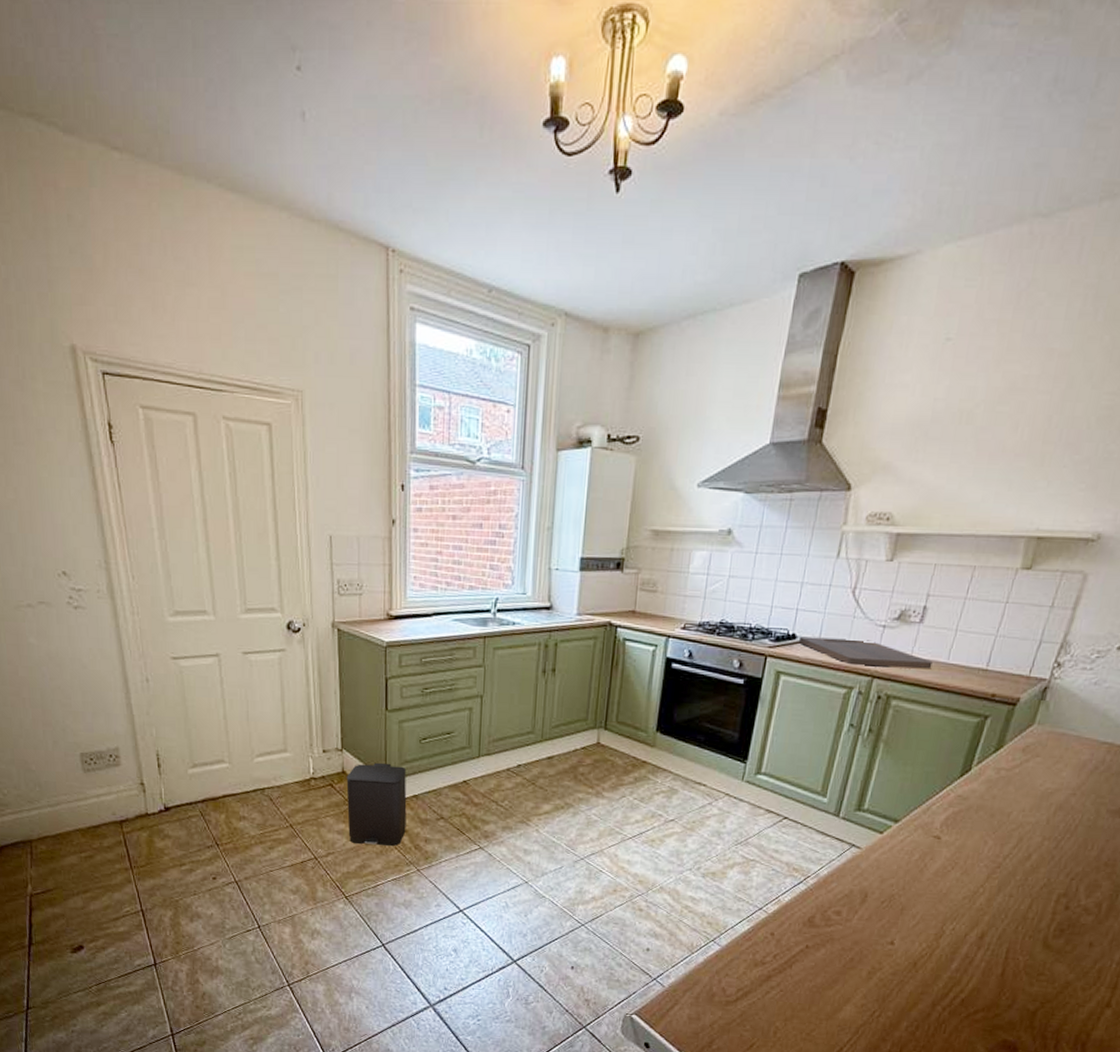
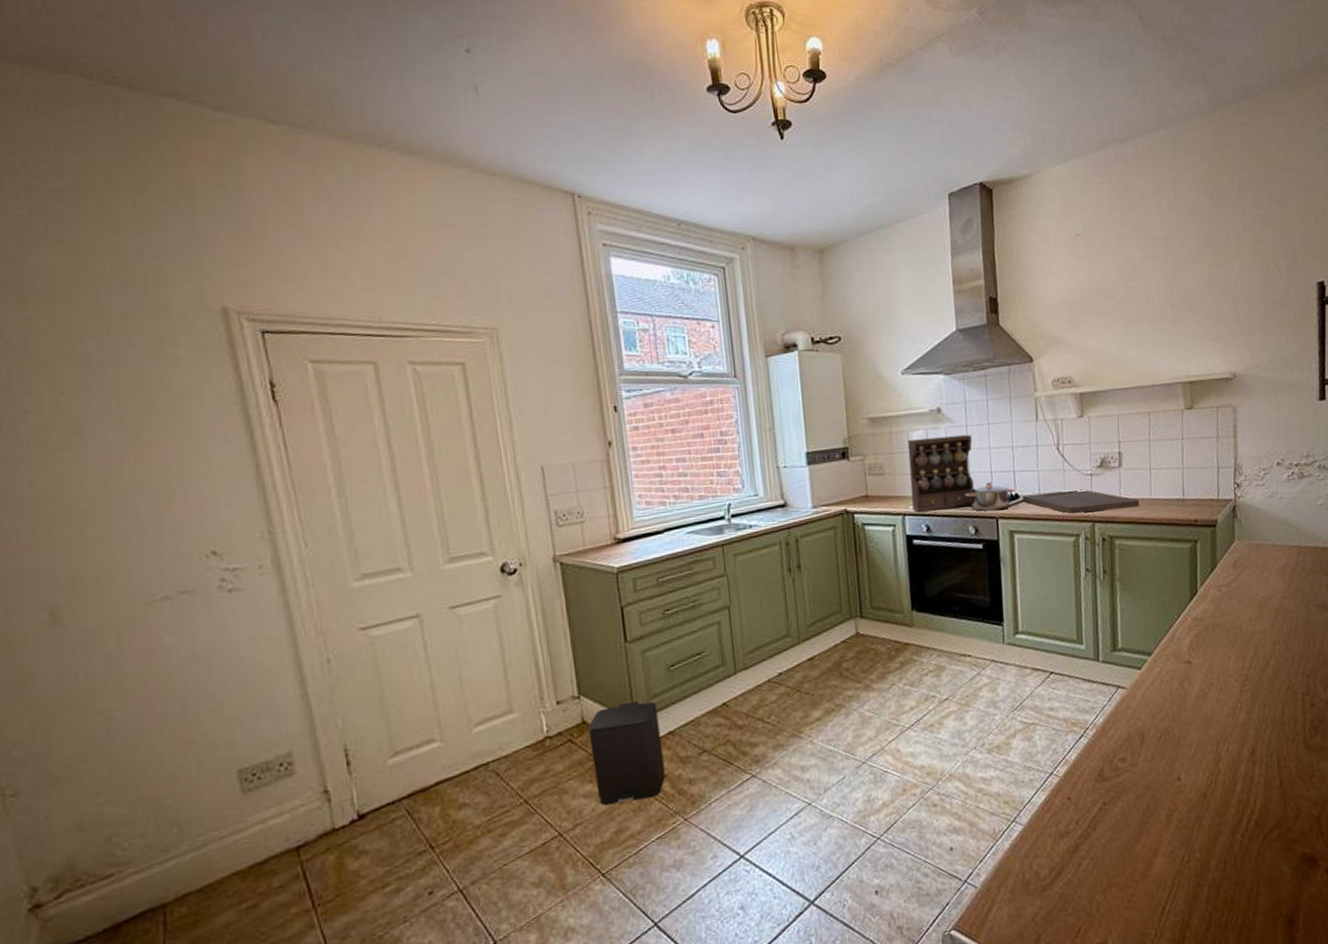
spice rack: none [679,560,760,639] -> present [907,434,974,512]
cooking pot: none [736,617,794,648] -> present [964,482,1015,512]

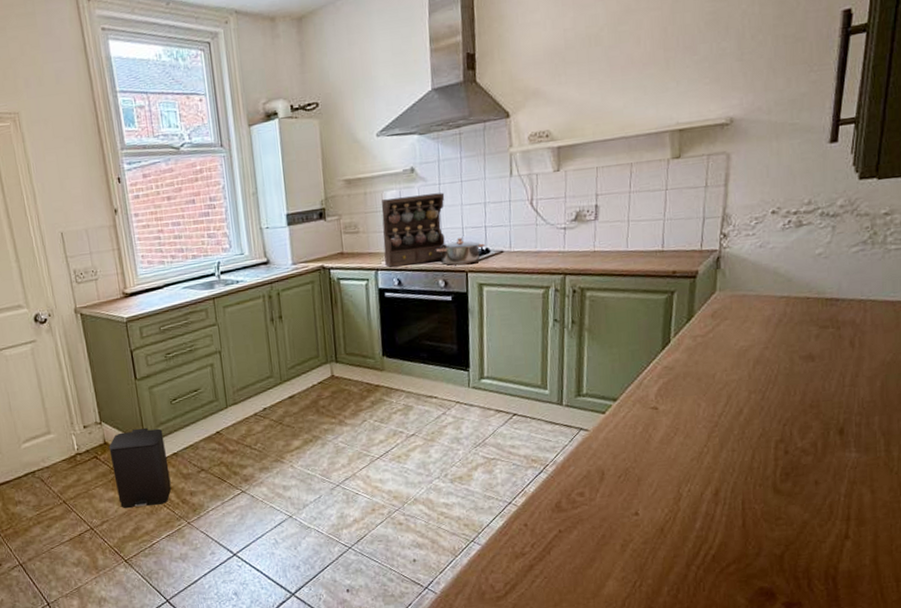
cutting board: present [1022,489,1140,515] -> none [492,242,614,268]

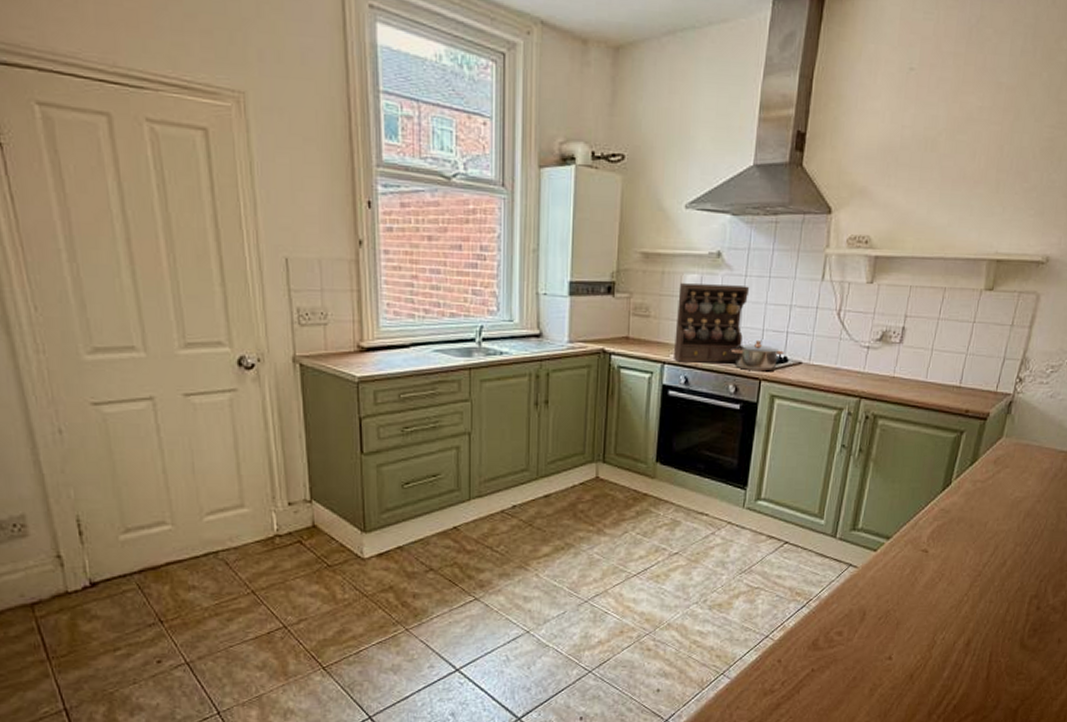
pedal bin: present [109,427,172,508] -> none [318,512,391,607]

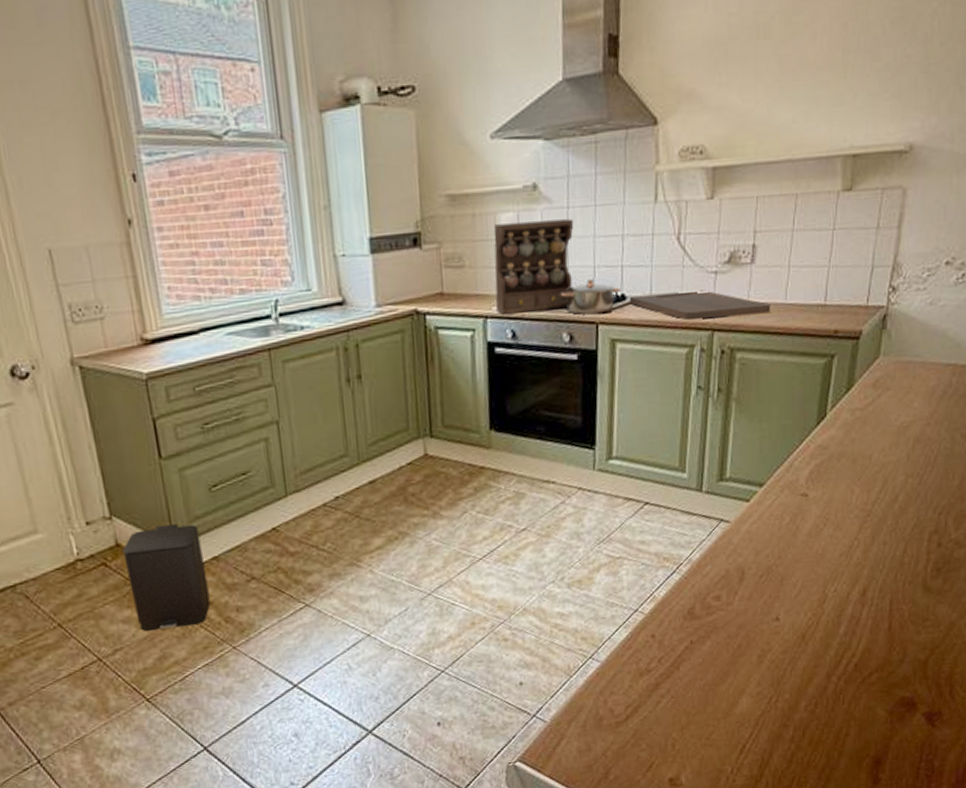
pedal bin: none [318,512,391,607] -> present [122,523,211,631]
cutting board: none [790,359,913,388] -> present [629,290,771,321]

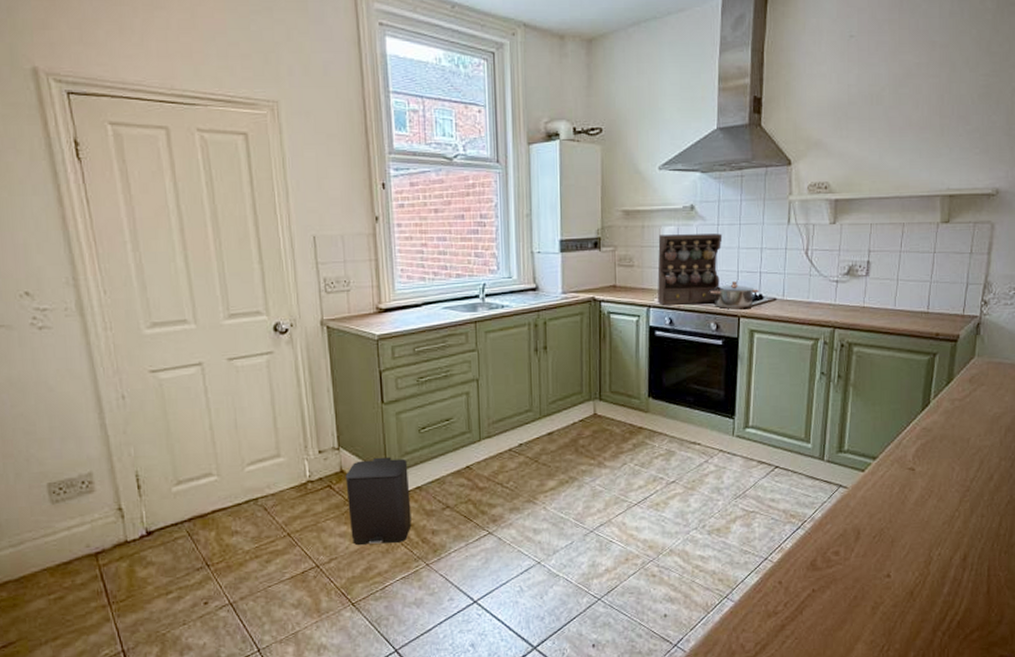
cutting board: present [629,290,771,321] -> none [765,295,882,319]

